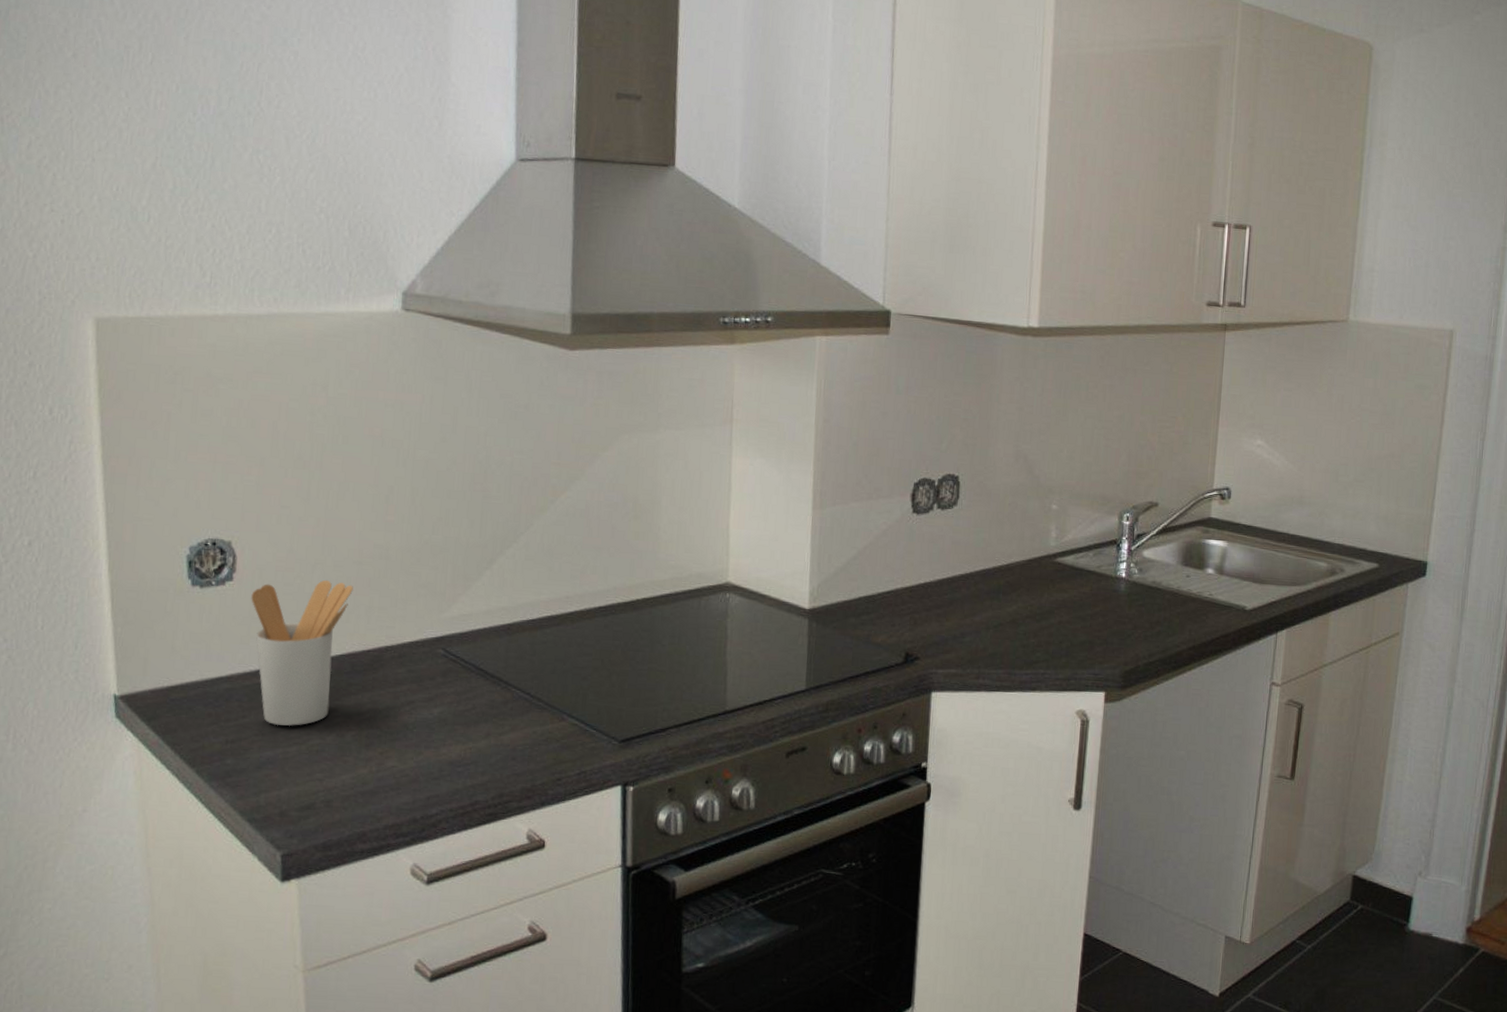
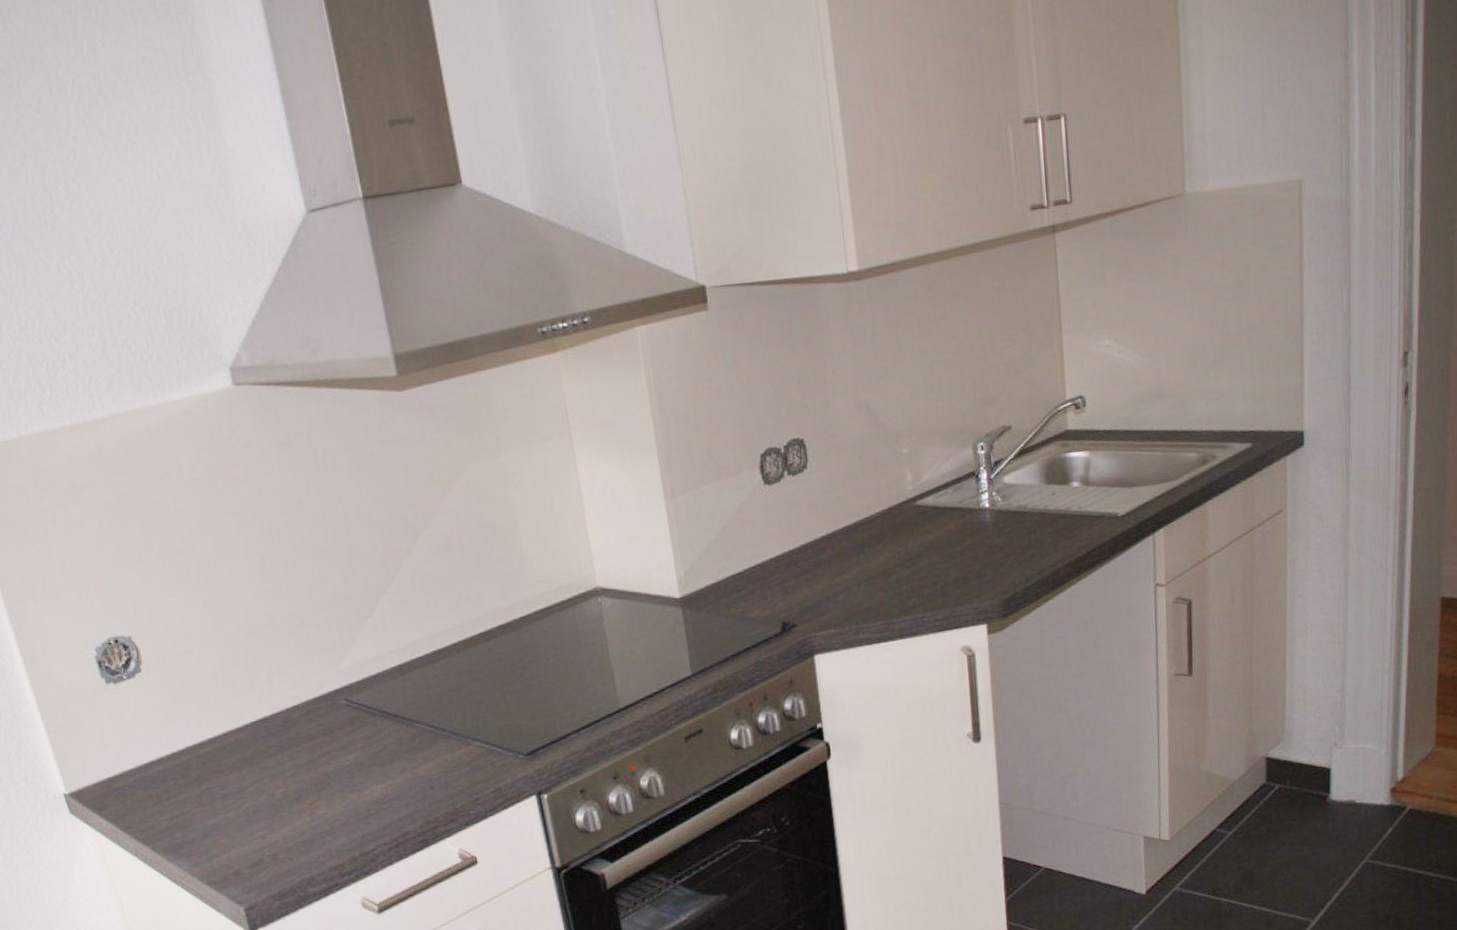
utensil holder: present [251,579,353,727] -> none [161,655,256,796]

